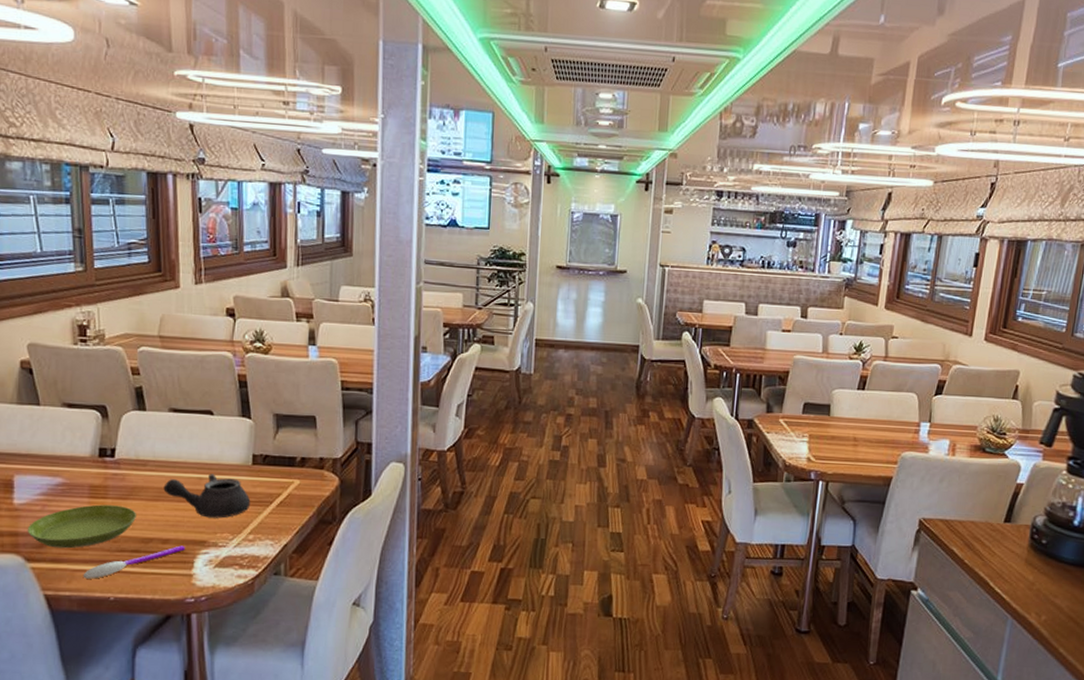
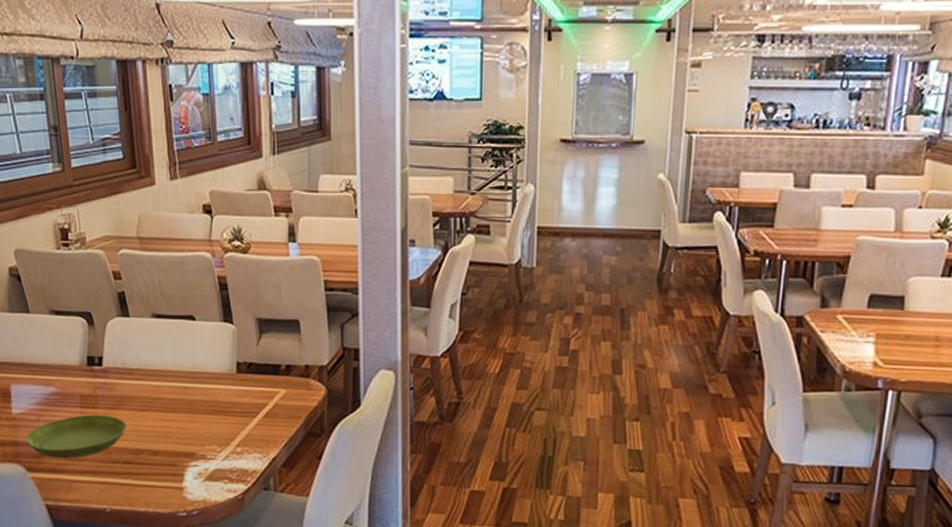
spoon: present [83,545,185,579] -> none [80,457,175,490]
teapot: present [163,474,251,519] -> none [150,382,237,430]

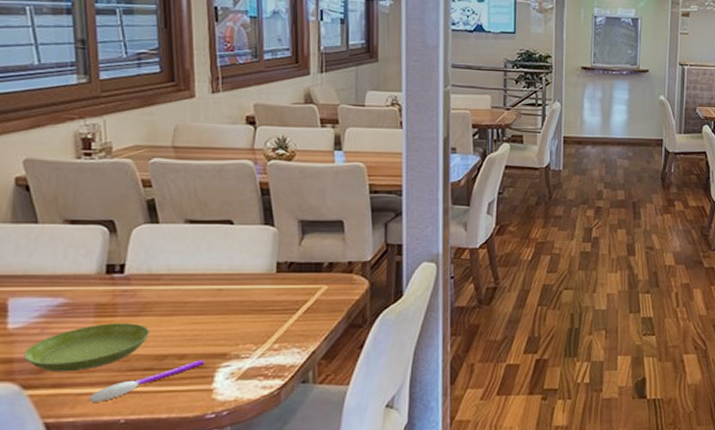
spoon: none [80,457,175,490] -> present [88,360,204,402]

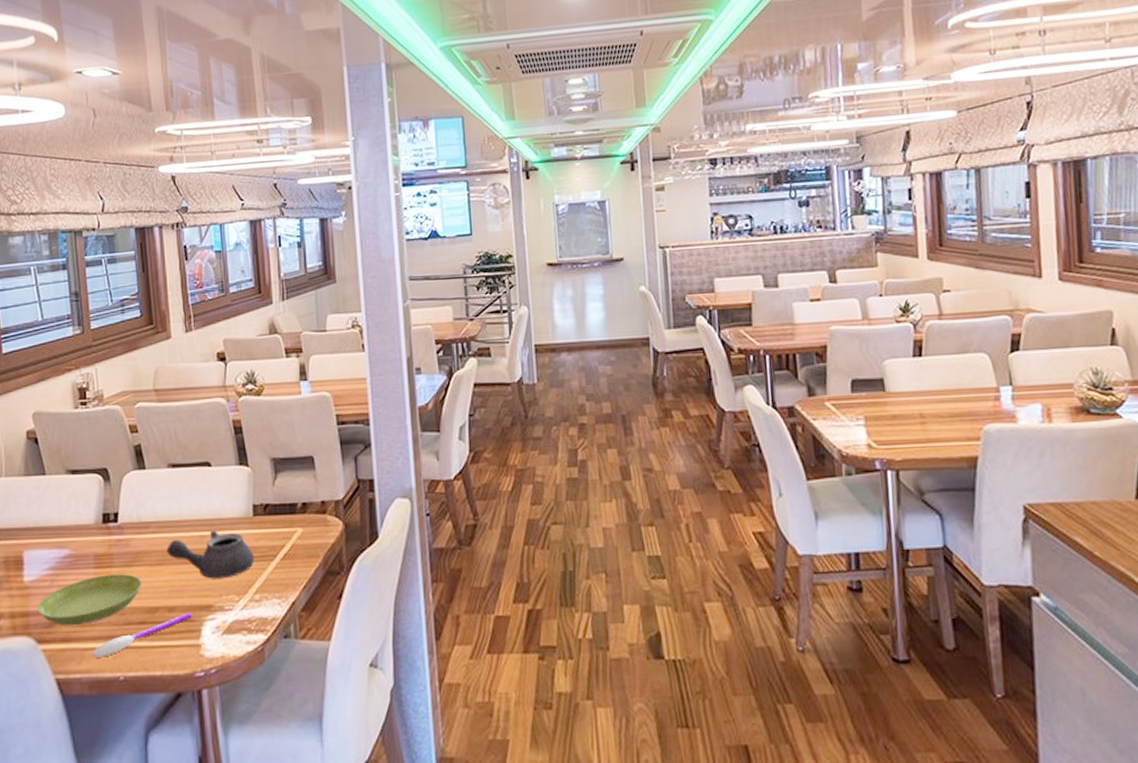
teapot: none [179,284,275,330] -> present [166,530,254,579]

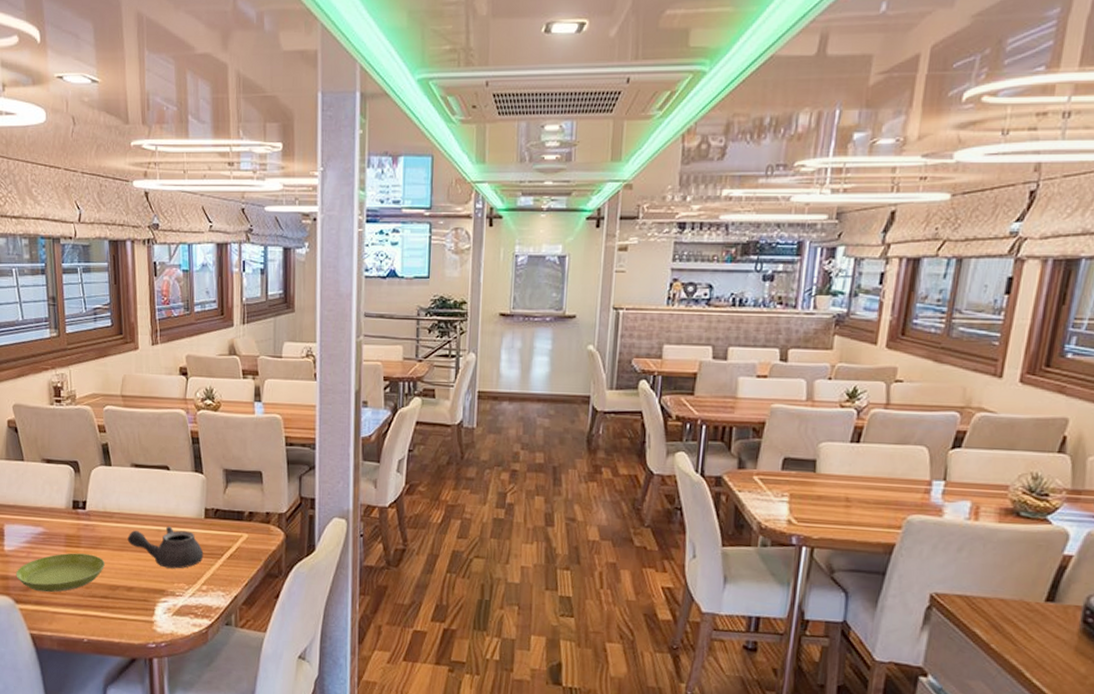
spoon: present [92,612,191,658] -> none [61,593,147,622]

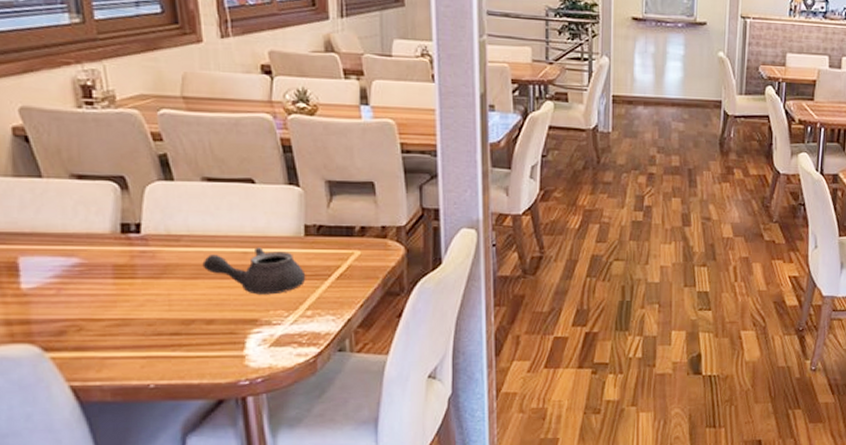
saucer: present [15,553,105,593] -> none [41,285,173,335]

